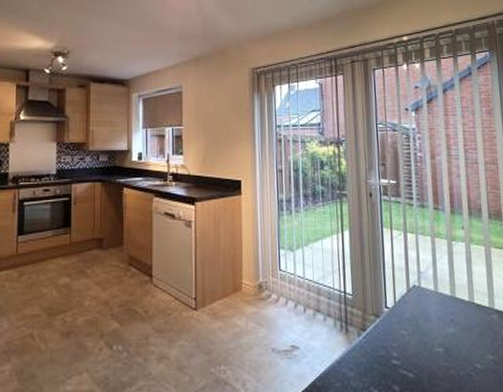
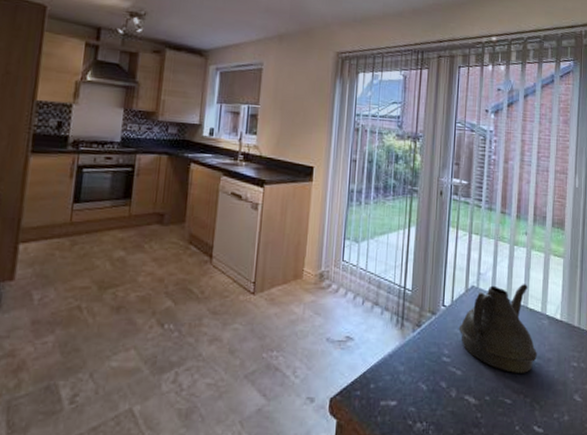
teapot: none [405,279,491,372] -> present [458,284,537,373]

